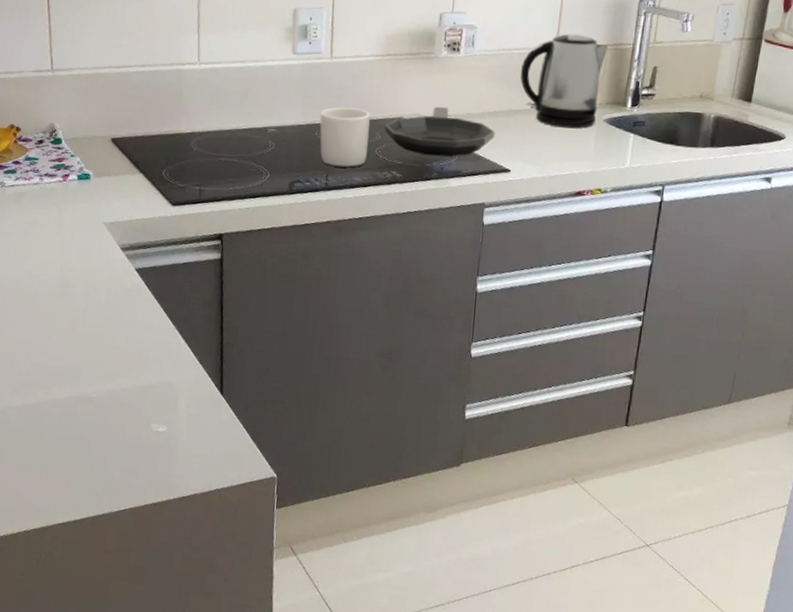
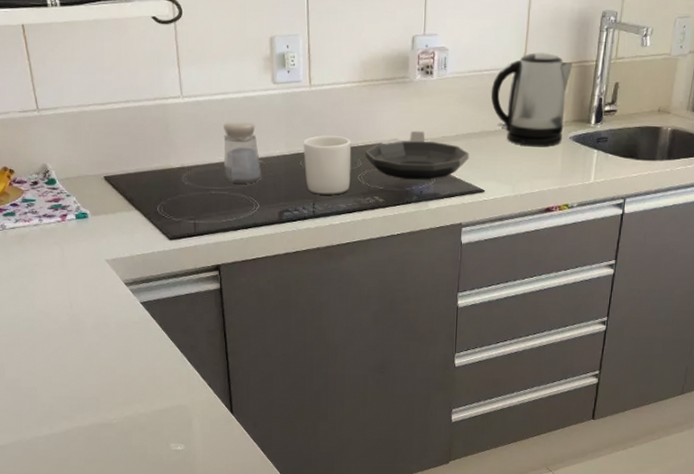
salt shaker: none [235,87,275,152] -> present [223,119,262,184]

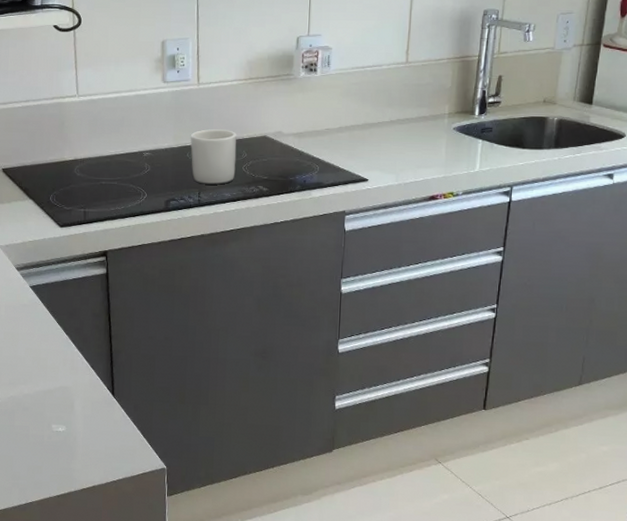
salt shaker: present [223,119,262,184] -> none [114,115,150,175]
frying pan: present [365,131,469,180] -> none [250,124,353,170]
kettle: present [491,53,572,146] -> none [373,49,455,137]

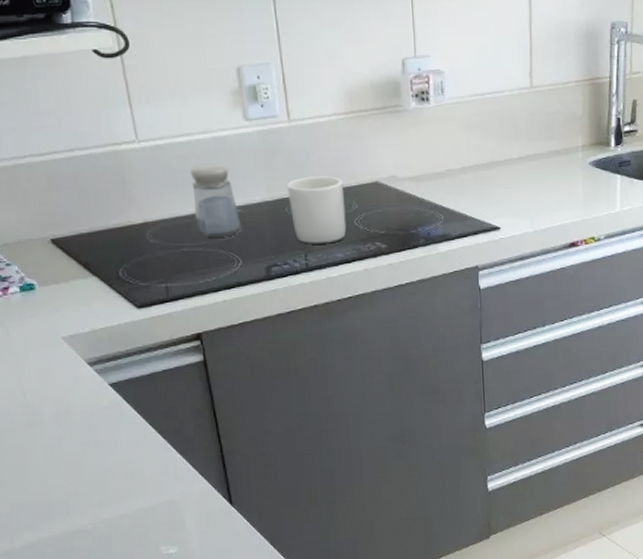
salt shaker: none [114,115,150,175] -> present [191,163,242,238]

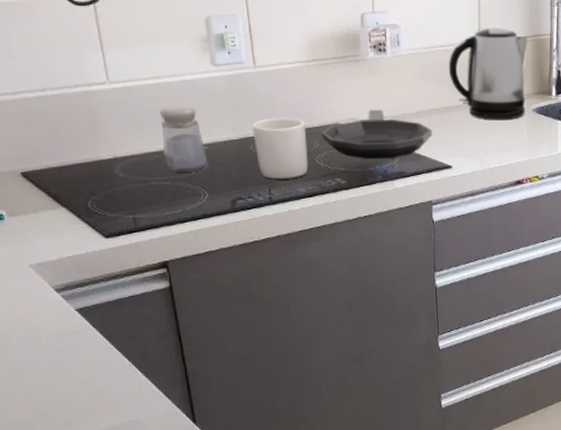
frying pan: none [360,165,480,220] -> present [322,109,433,159]
kettle: none [496,71,584,175] -> present [448,28,527,119]

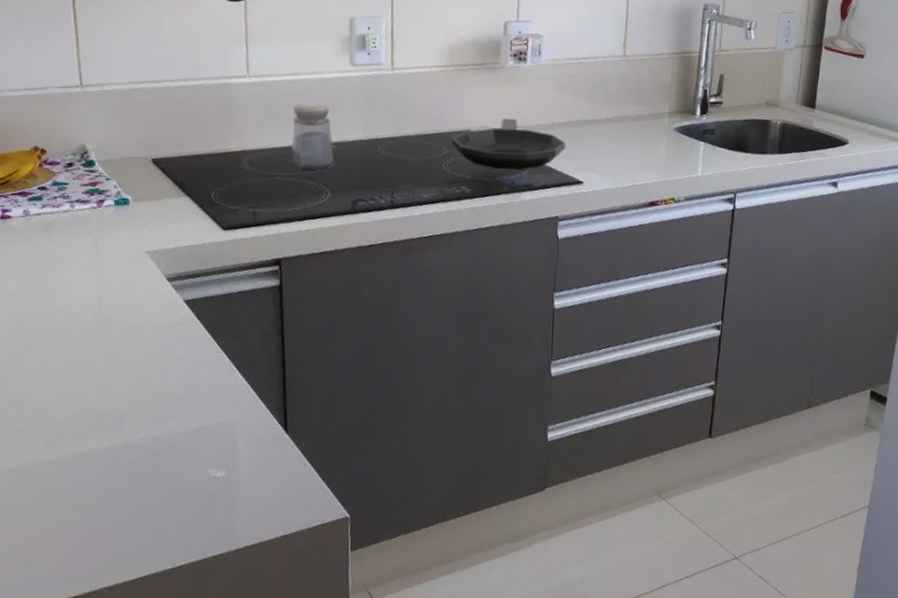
mug: present [251,118,309,180] -> none [382,120,437,184]
kettle: present [448,28,527,119] -> none [588,42,674,137]

